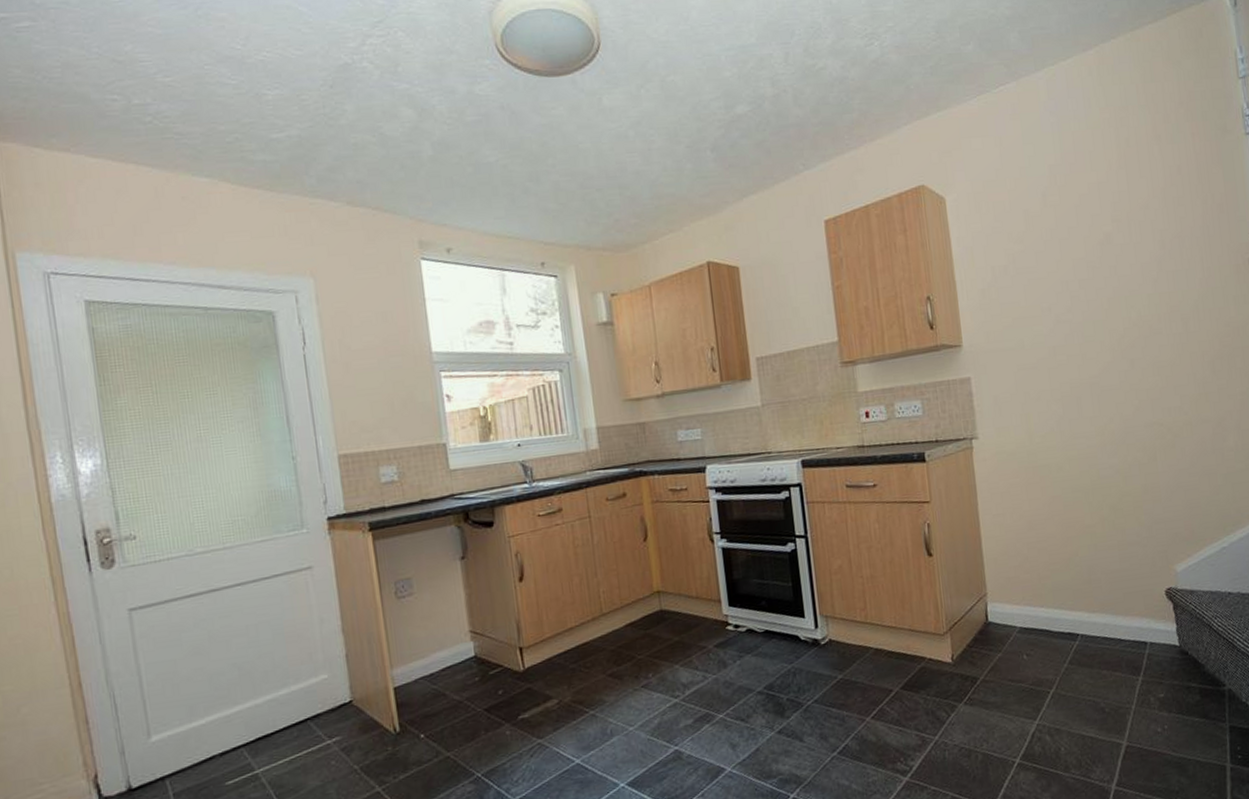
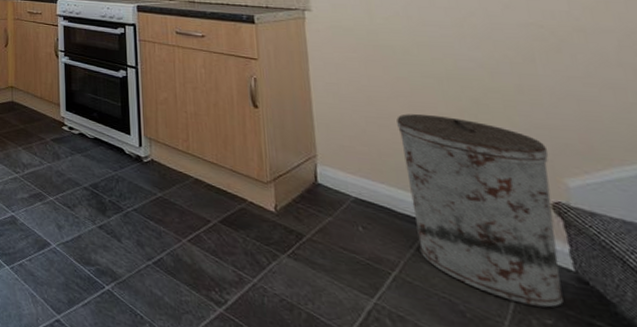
trash can: none [1053,527,1171,687] -> present [397,113,563,308]

